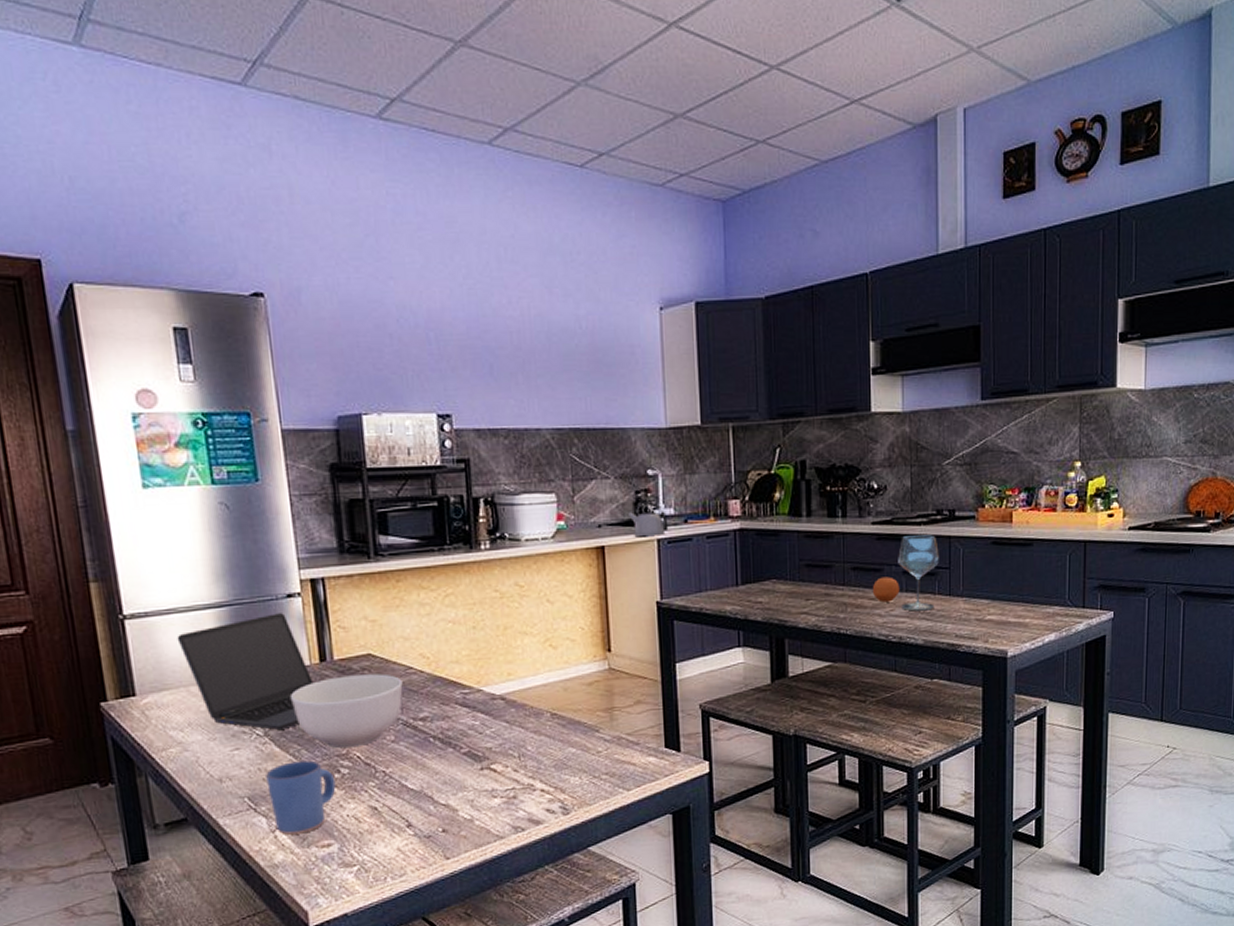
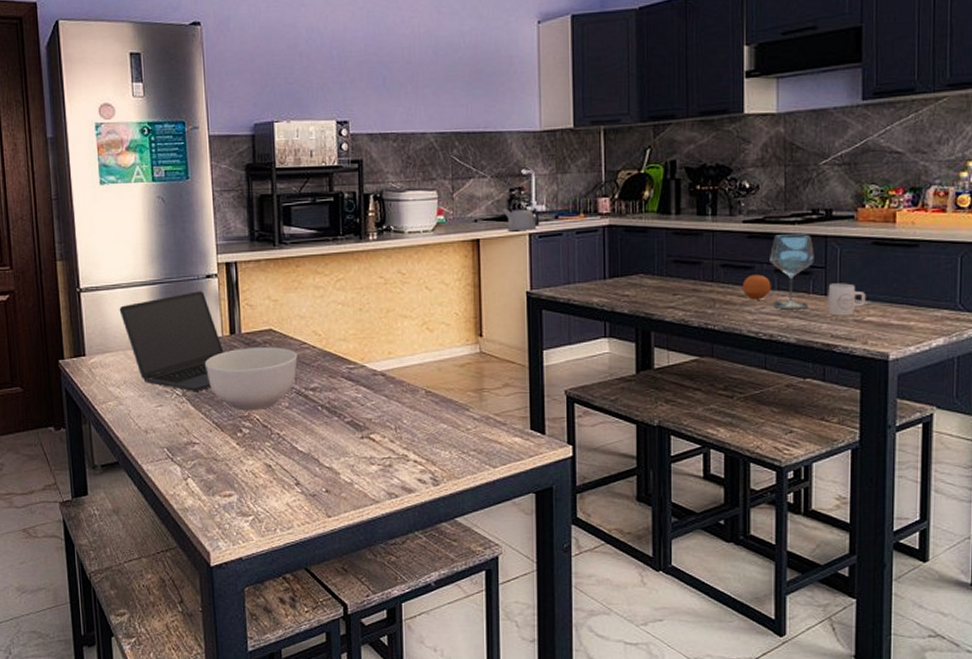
mug: present [266,760,336,835] -> none [182,420,238,483]
mug: none [952,583,986,616] -> present [828,283,866,316]

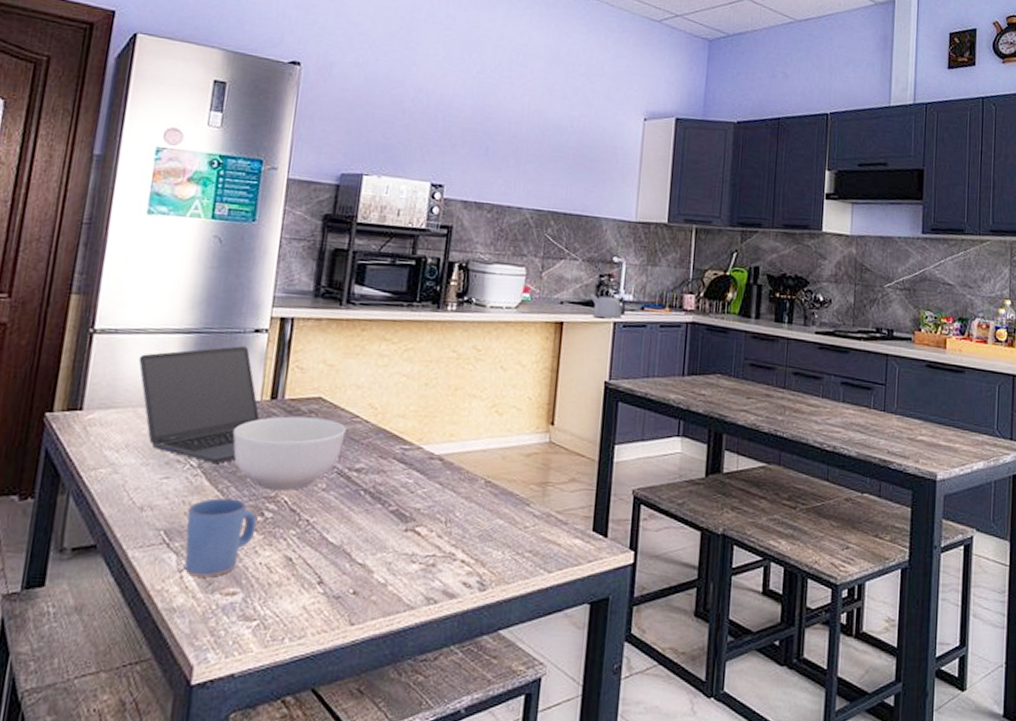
mug: none [182,420,238,483] -> present [184,498,257,577]
fruit: present [742,274,771,300] -> none [810,385,837,411]
wine glass: present [770,234,816,310] -> none [837,348,877,424]
mug: present [828,283,866,316] -> none [885,400,919,434]

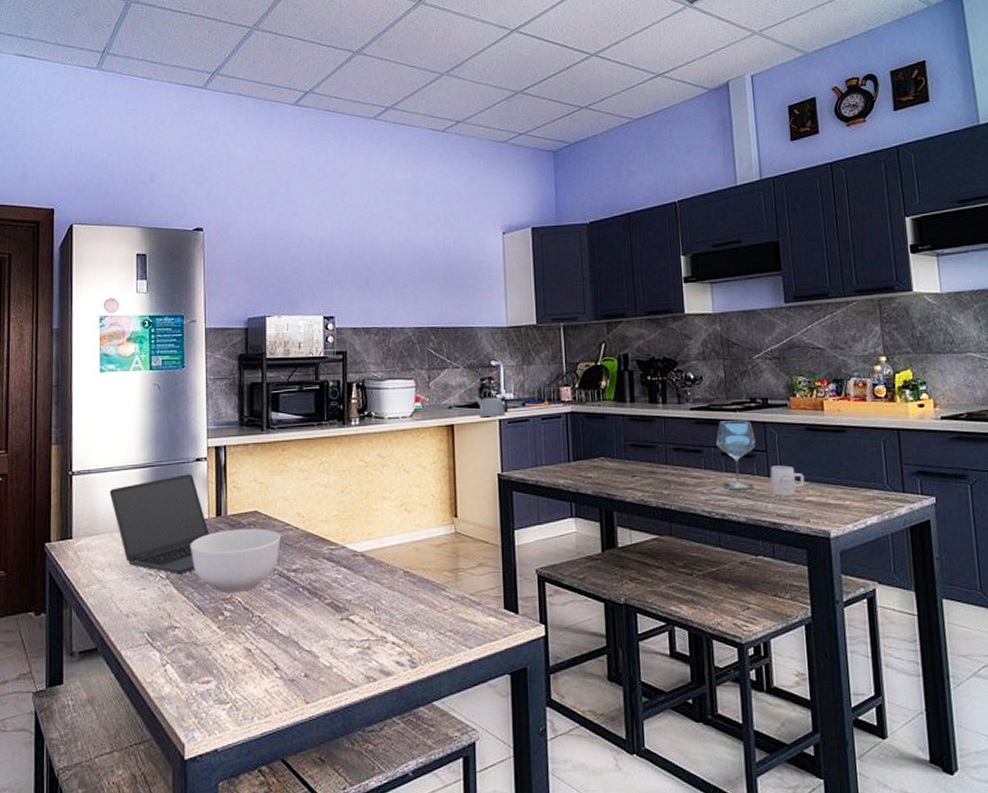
mug: present [184,498,257,577] -> none [164,602,219,670]
wine glass: none [837,348,877,424] -> present [716,420,757,490]
mug: none [885,400,919,434] -> present [770,465,805,496]

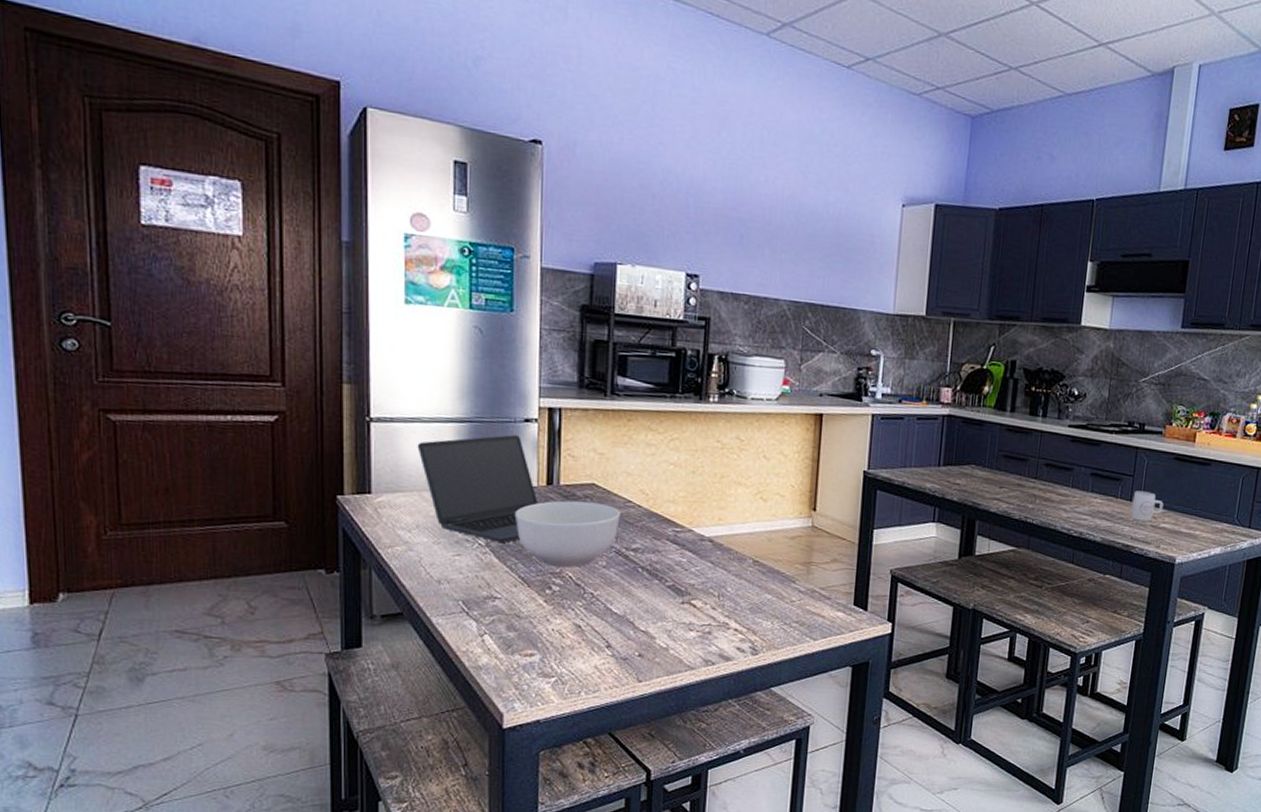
kettle: present [473,386,509,418] -> none [847,377,884,412]
wine glass: present [716,420,757,490] -> none [1085,441,1126,512]

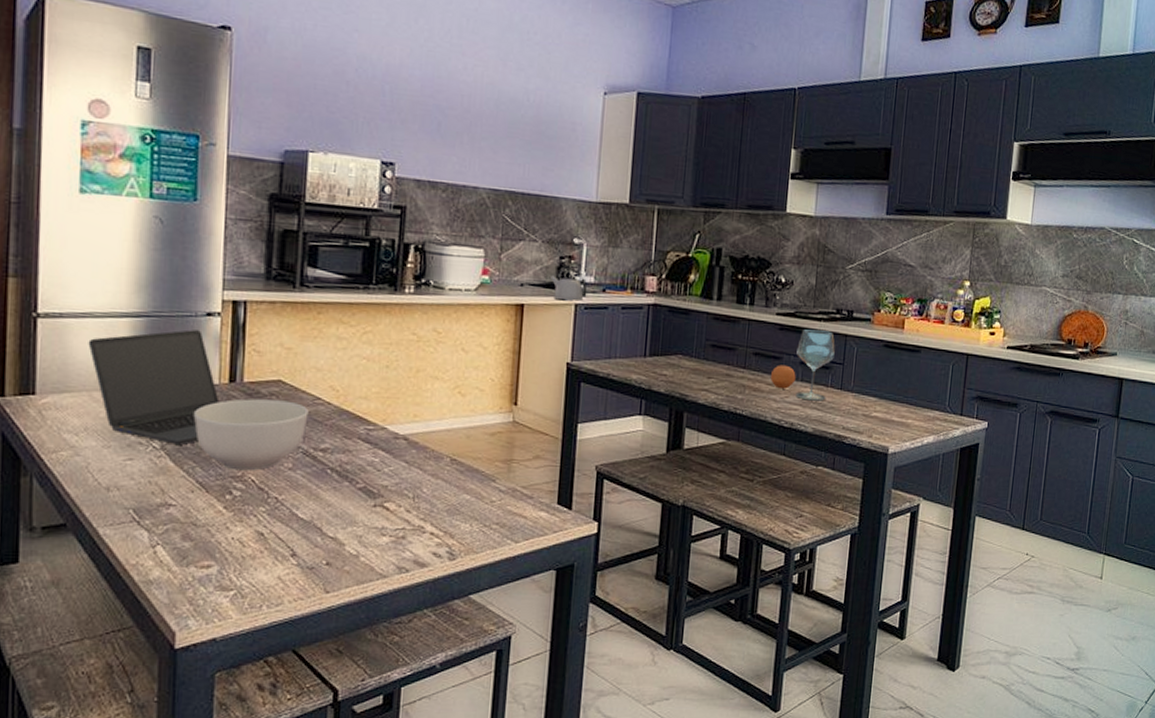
kettle: none [847,377,884,412] -> present [549,266,587,301]
fruit: none [1060,476,1086,500] -> present [770,365,796,389]
wine glass: none [1085,441,1126,512] -> present [795,329,836,401]
mug: present [1130,490,1164,522] -> none [842,379,875,411]

